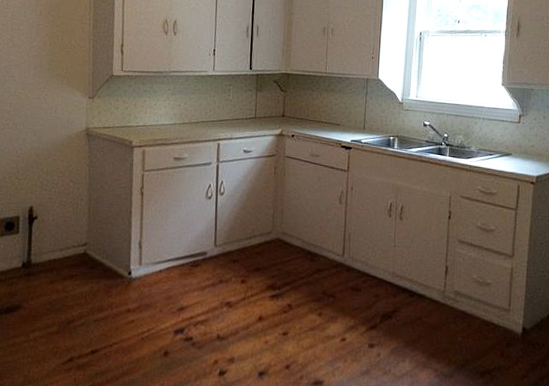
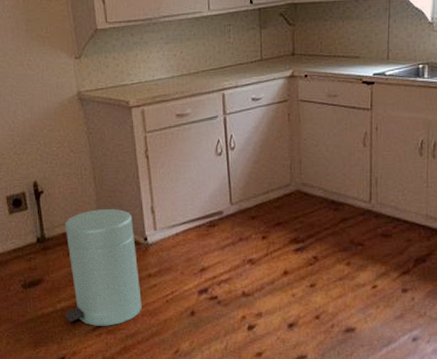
trash can: none [36,239,120,361] -> present [64,209,142,326]

